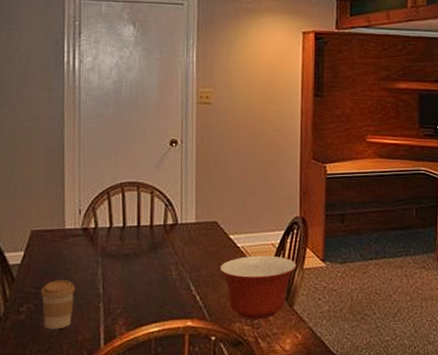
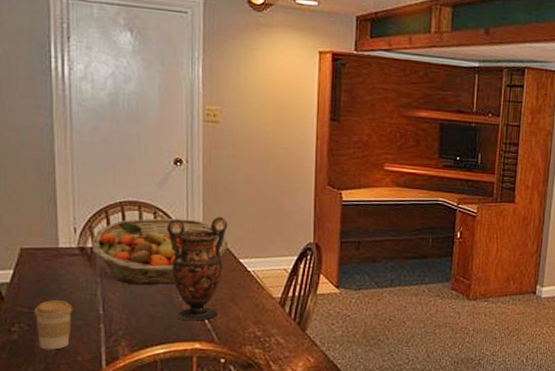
fruit basket: none [94,196,218,264] -> present [91,218,228,286]
vase: none [162,194,219,298] -> present [167,217,228,321]
mixing bowl: present [219,255,297,320] -> none [229,280,310,343]

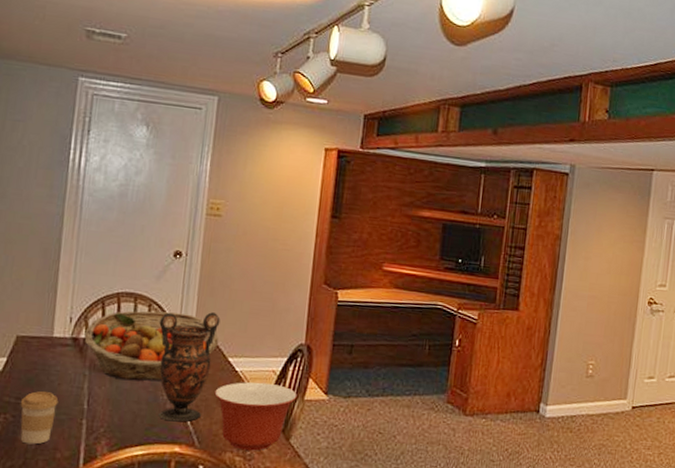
mixing bowl: none [229,280,310,343] -> present [214,382,297,451]

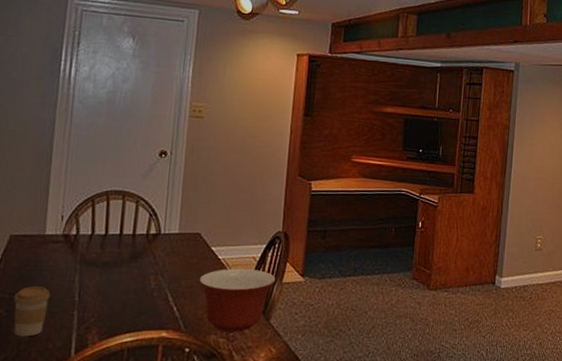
fruit basket: present [84,310,218,381] -> none [75,206,202,273]
vase: present [158,312,221,422] -> none [146,206,204,309]

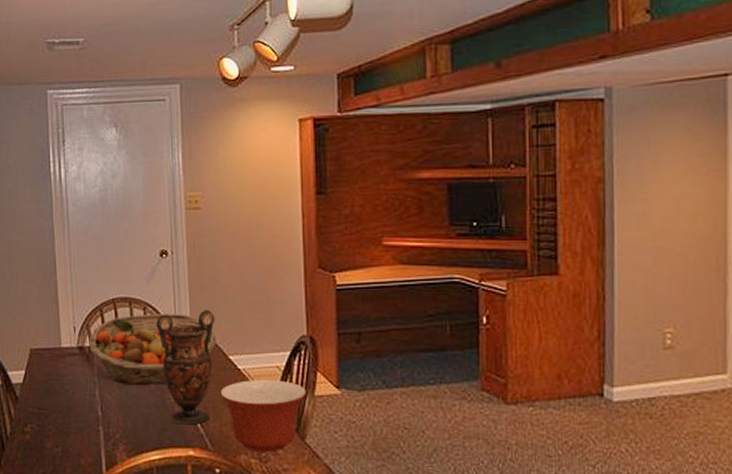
coffee cup: present [13,286,51,337] -> none [42,401,75,452]
fruit basket: none [75,206,202,273] -> present [89,312,216,386]
vase: none [146,206,204,309] -> present [156,310,215,425]

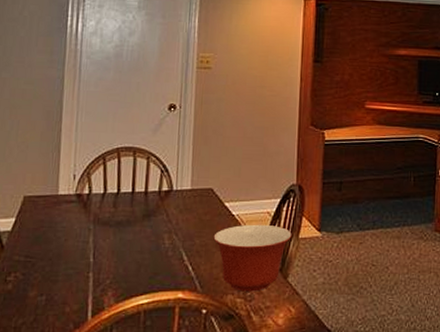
fruit basket: present [89,312,216,386] -> none [87,162,214,232]
vase: present [156,310,215,425] -> none [158,160,215,268]

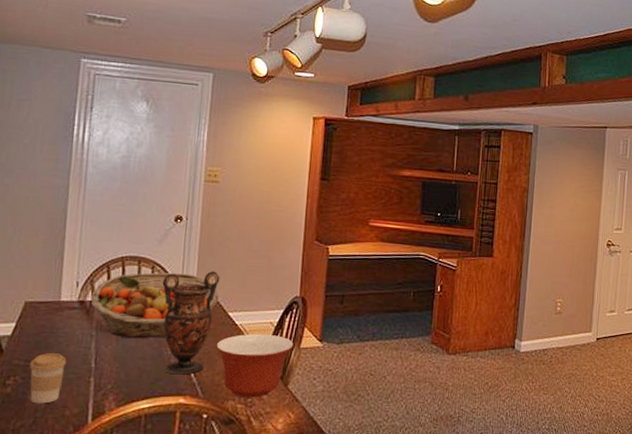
coffee cup: none [29,248,66,301] -> present [29,353,67,404]
fruit basket: none [87,162,214,232] -> present [90,272,219,339]
vase: none [158,160,215,268] -> present [162,271,220,375]

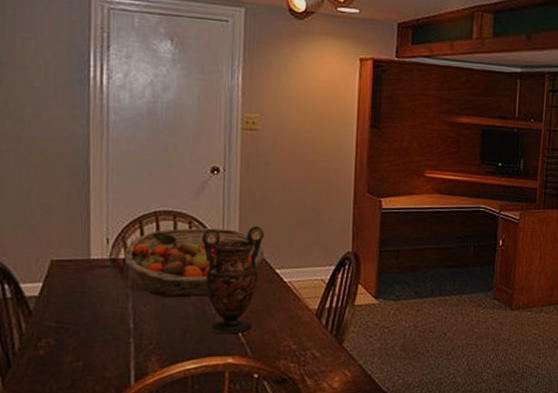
coffee cup: present [29,353,67,404] -> none [62,314,103,366]
mixing bowl: present [216,333,294,398] -> none [264,291,347,357]

